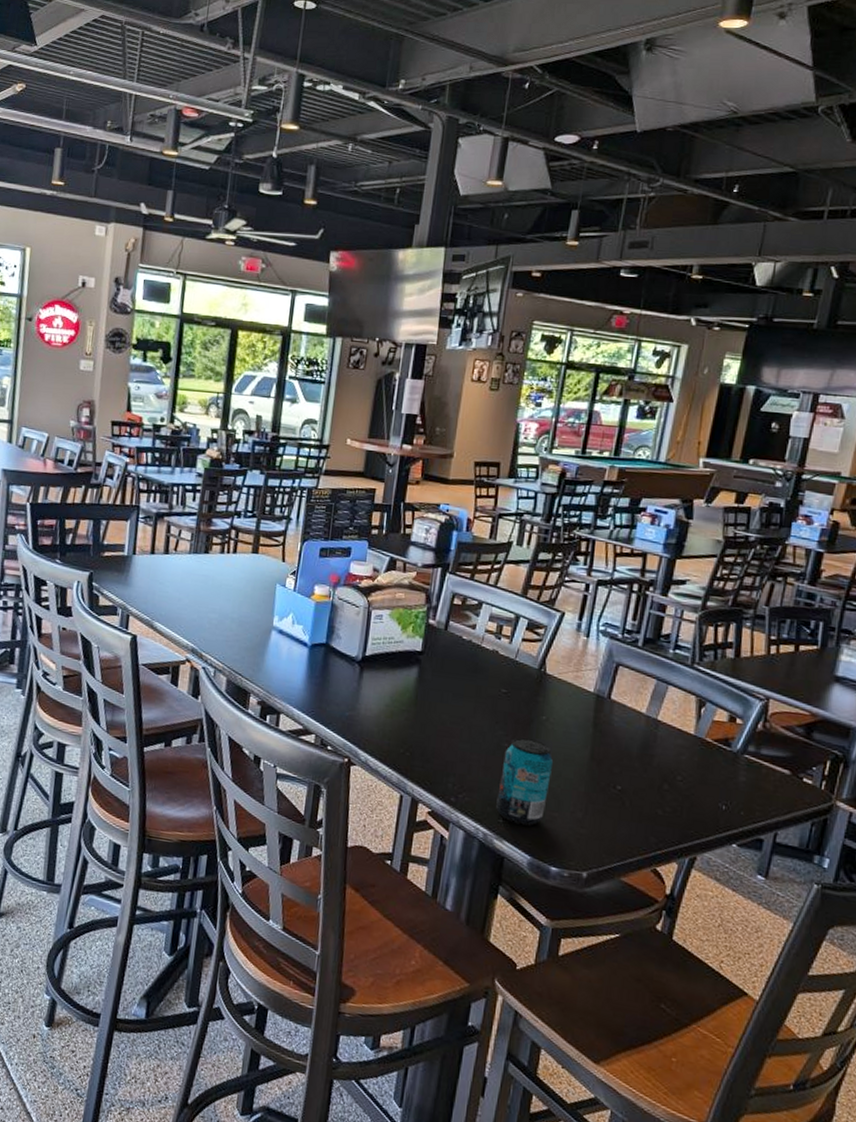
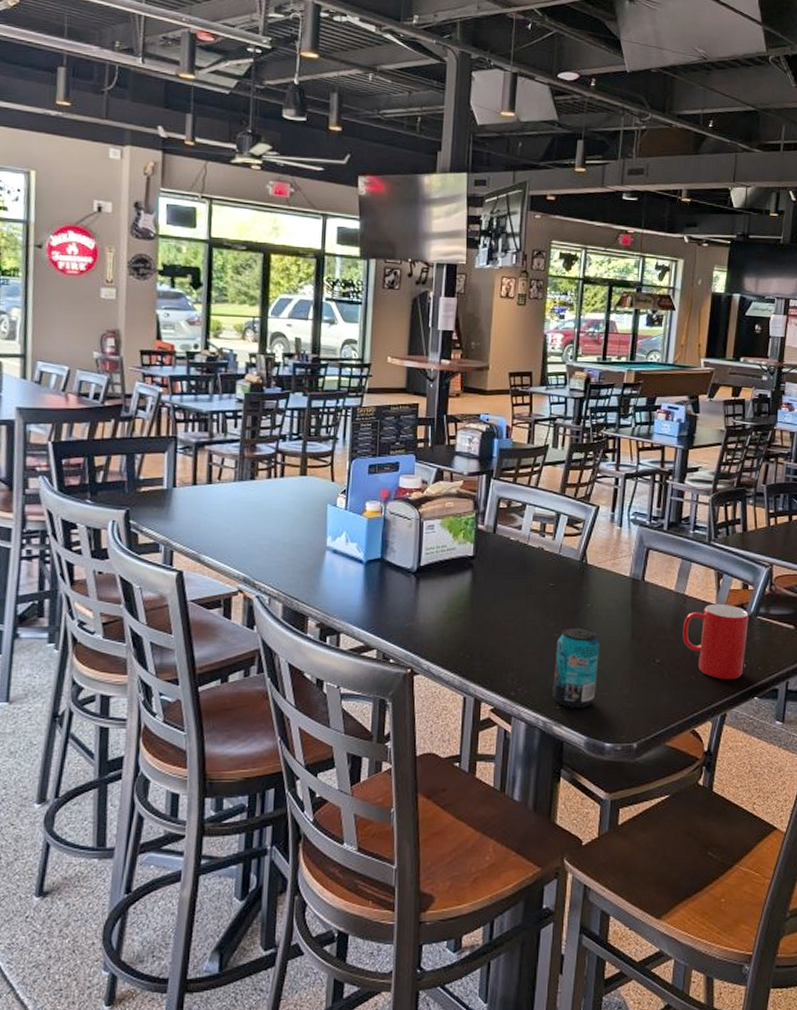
cup: none [650,734,734,822] -> present [682,603,749,680]

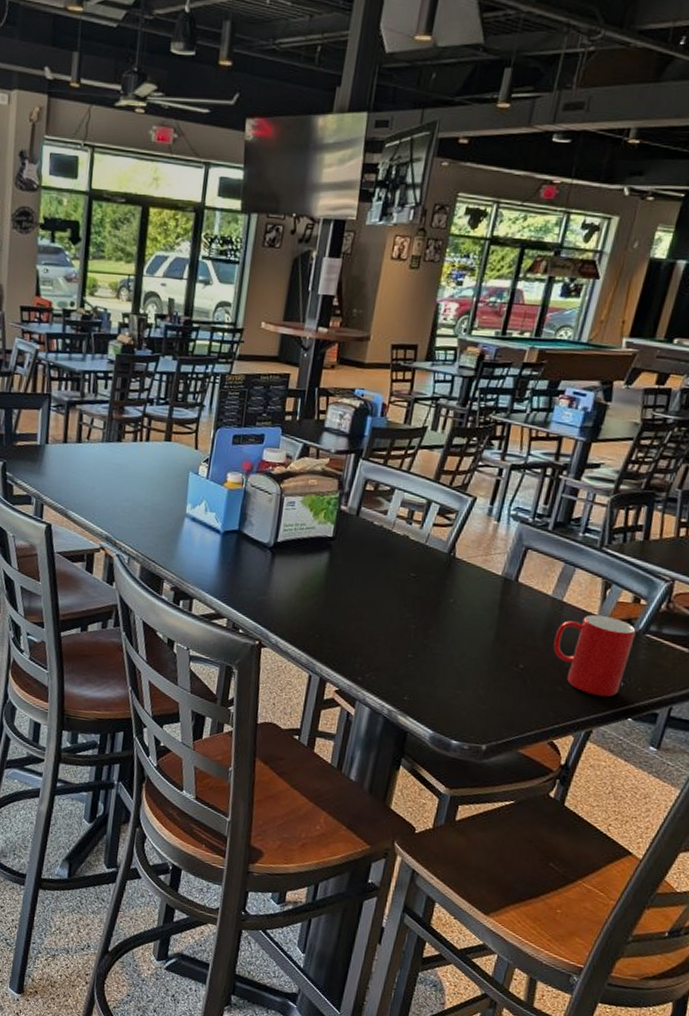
beverage can: present [553,627,599,708] -> none [401,620,458,703]

